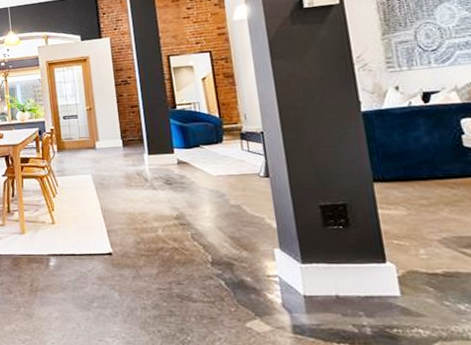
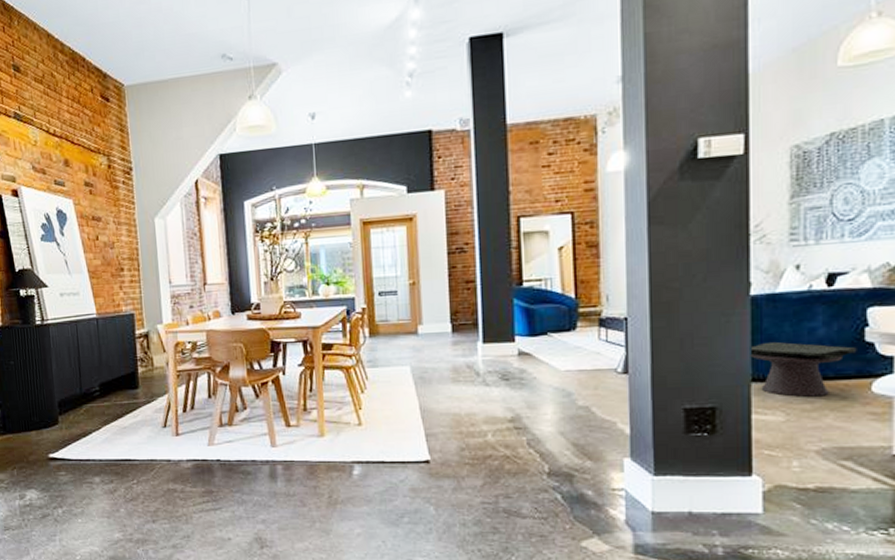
side table: none [368,148,459,194] -> present [750,341,857,397]

